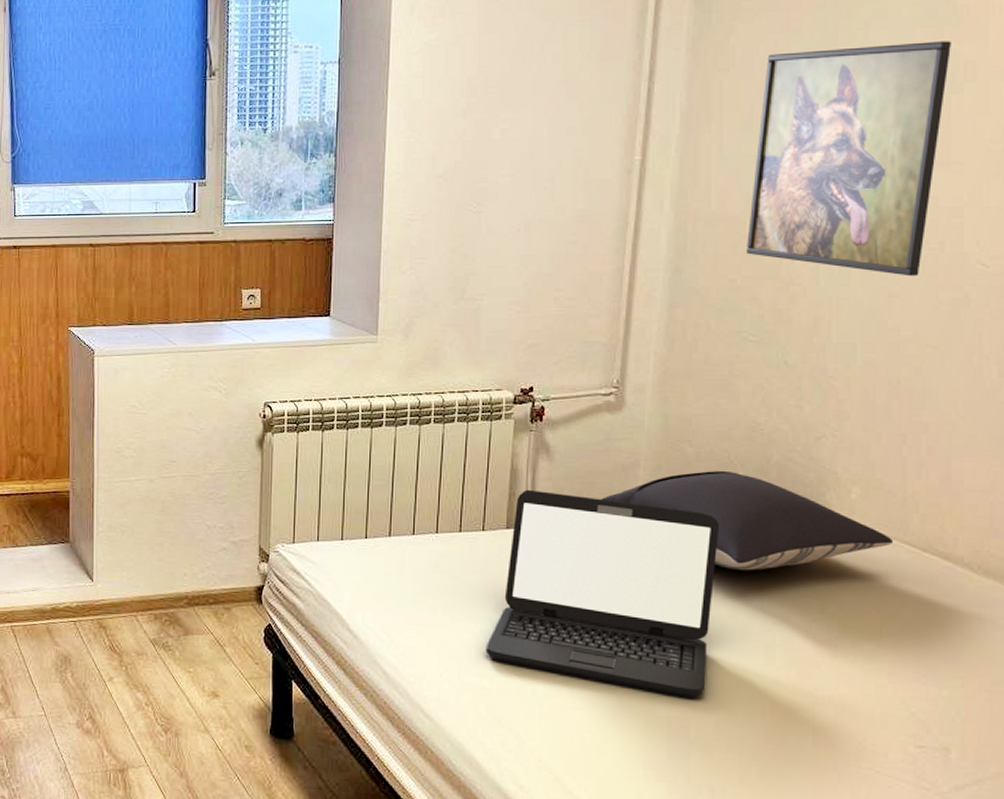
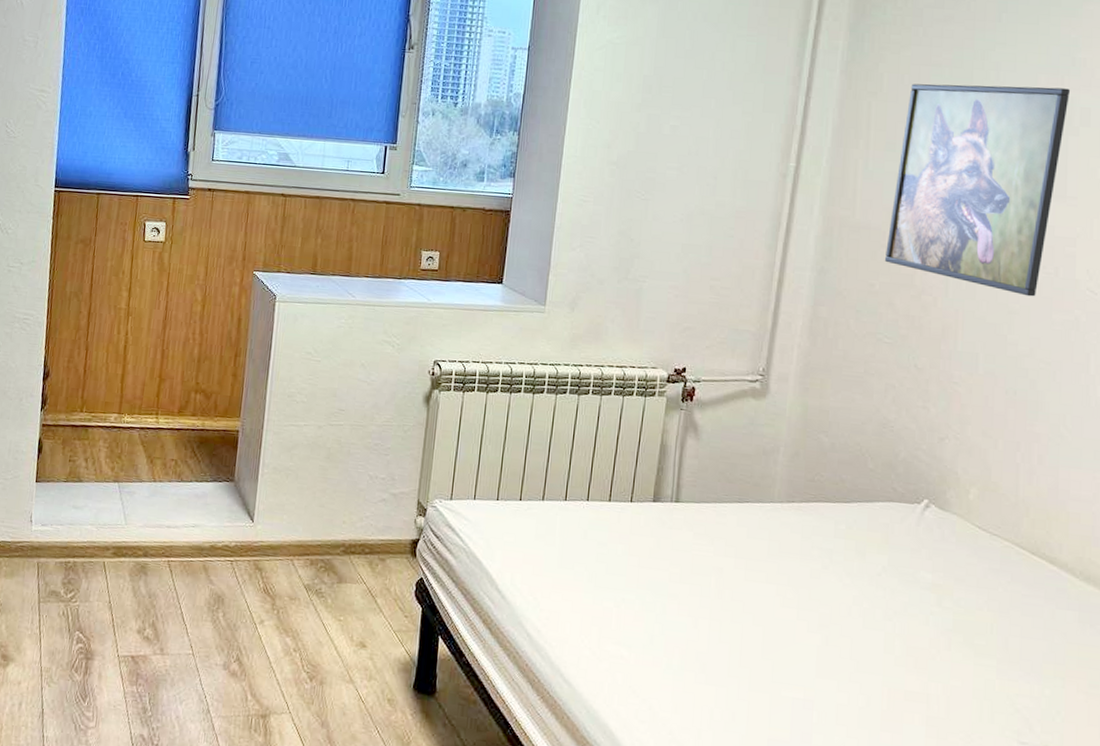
laptop: present [485,489,719,700] -> none [626,465,849,682]
pillow: present [601,471,893,571] -> none [742,461,1005,561]

